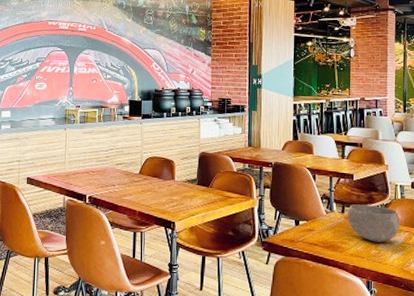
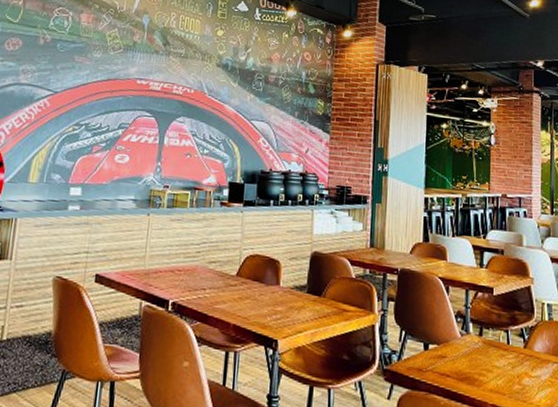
bowl: present [347,204,400,243] -> none [485,325,548,376]

